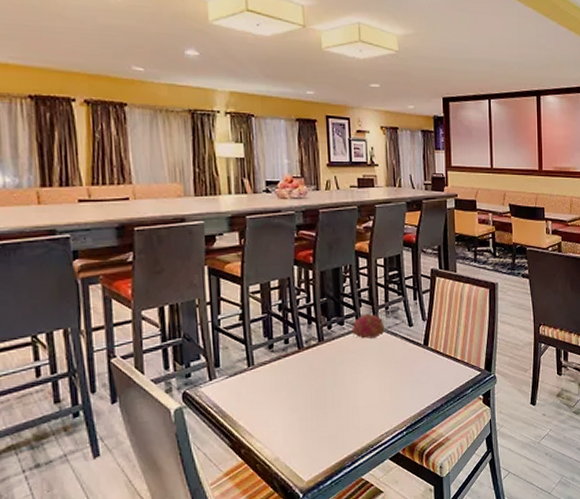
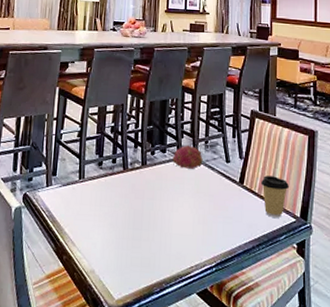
coffee cup: none [446,333,473,374] -> present [261,175,289,218]

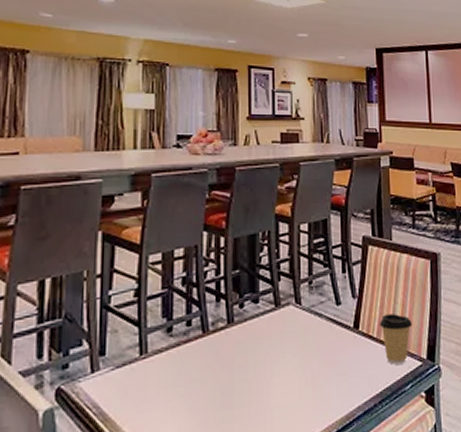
fruit: present [172,145,203,169] -> none [268,289,307,320]

